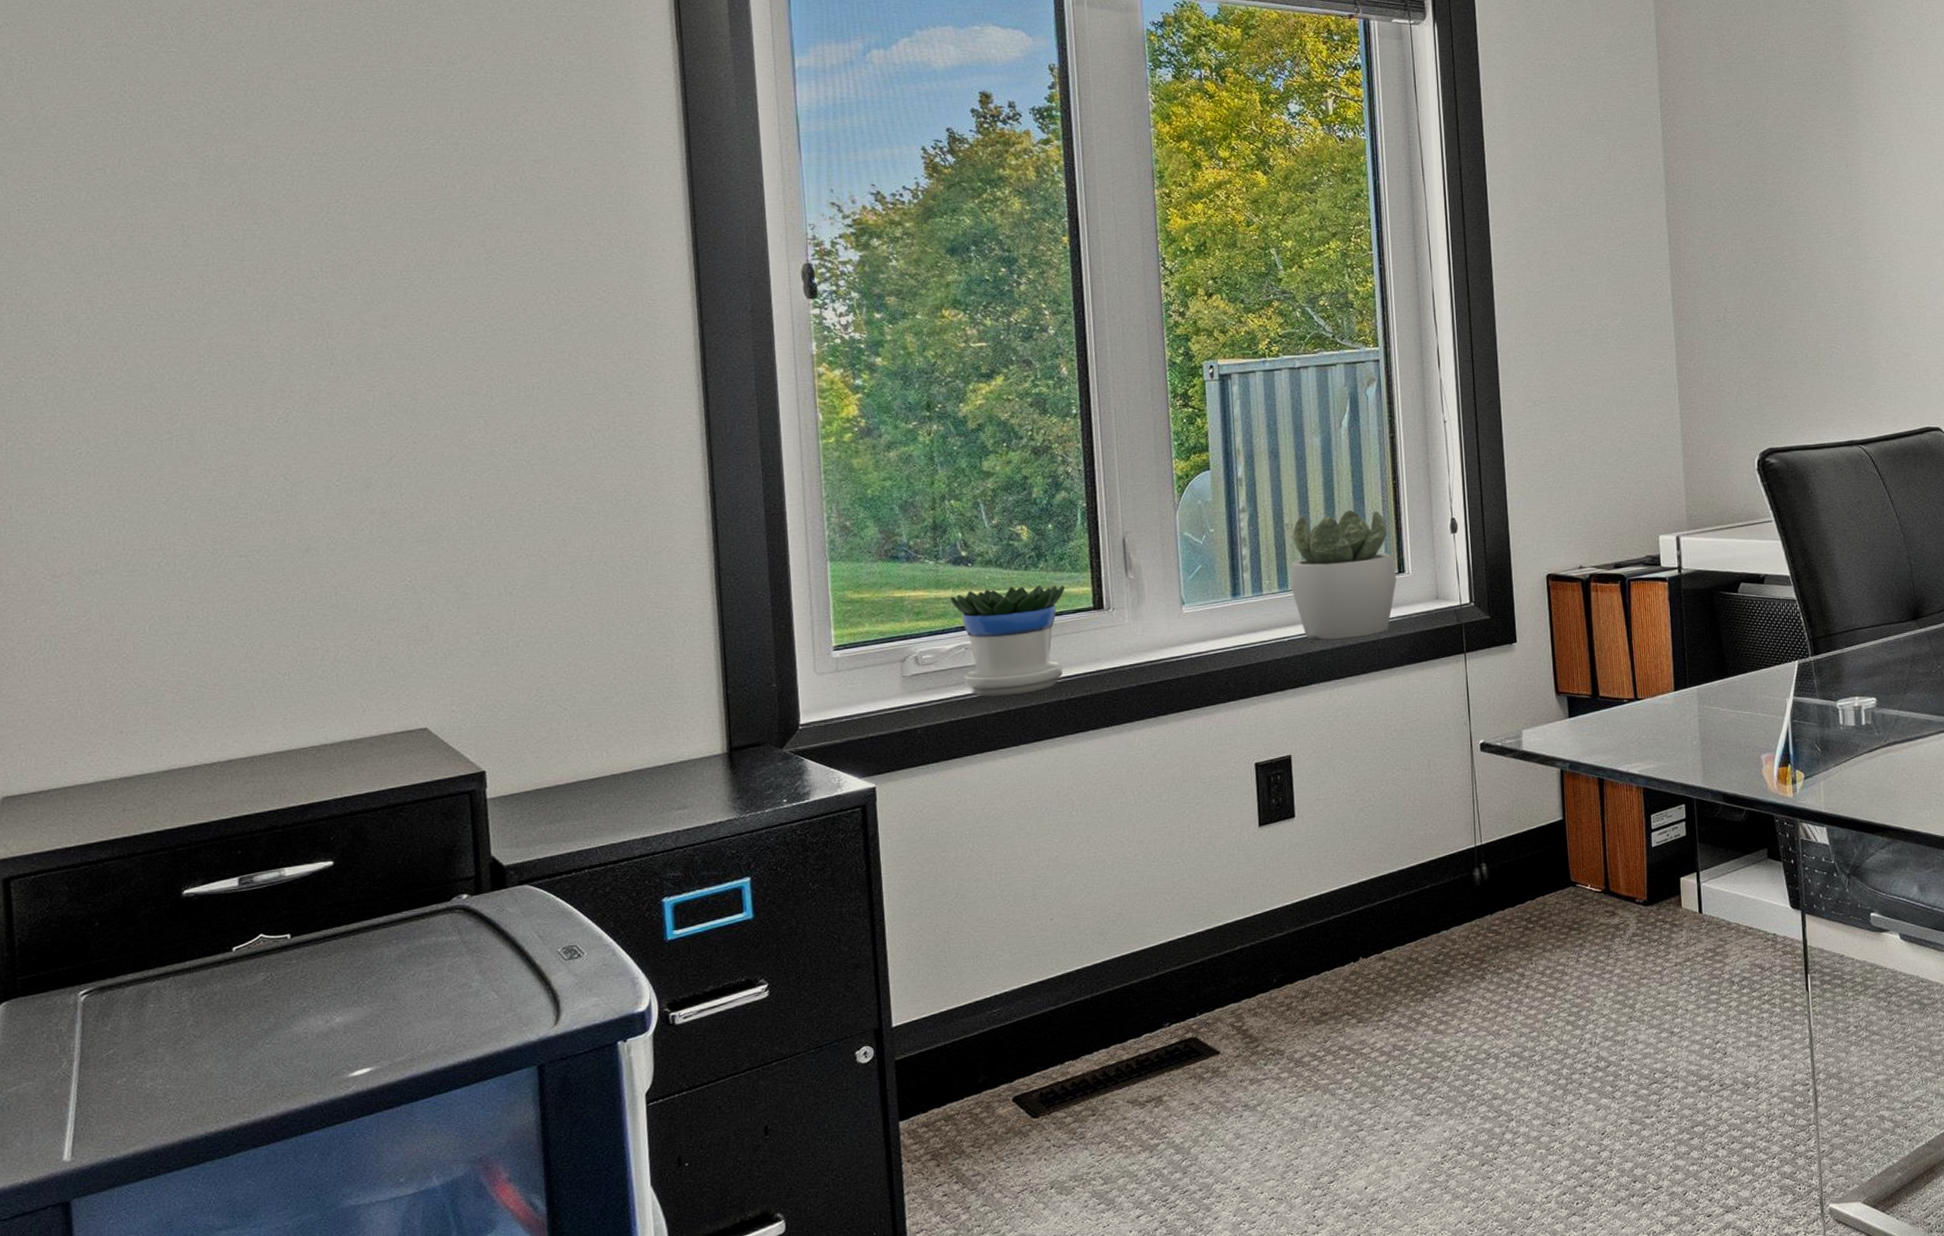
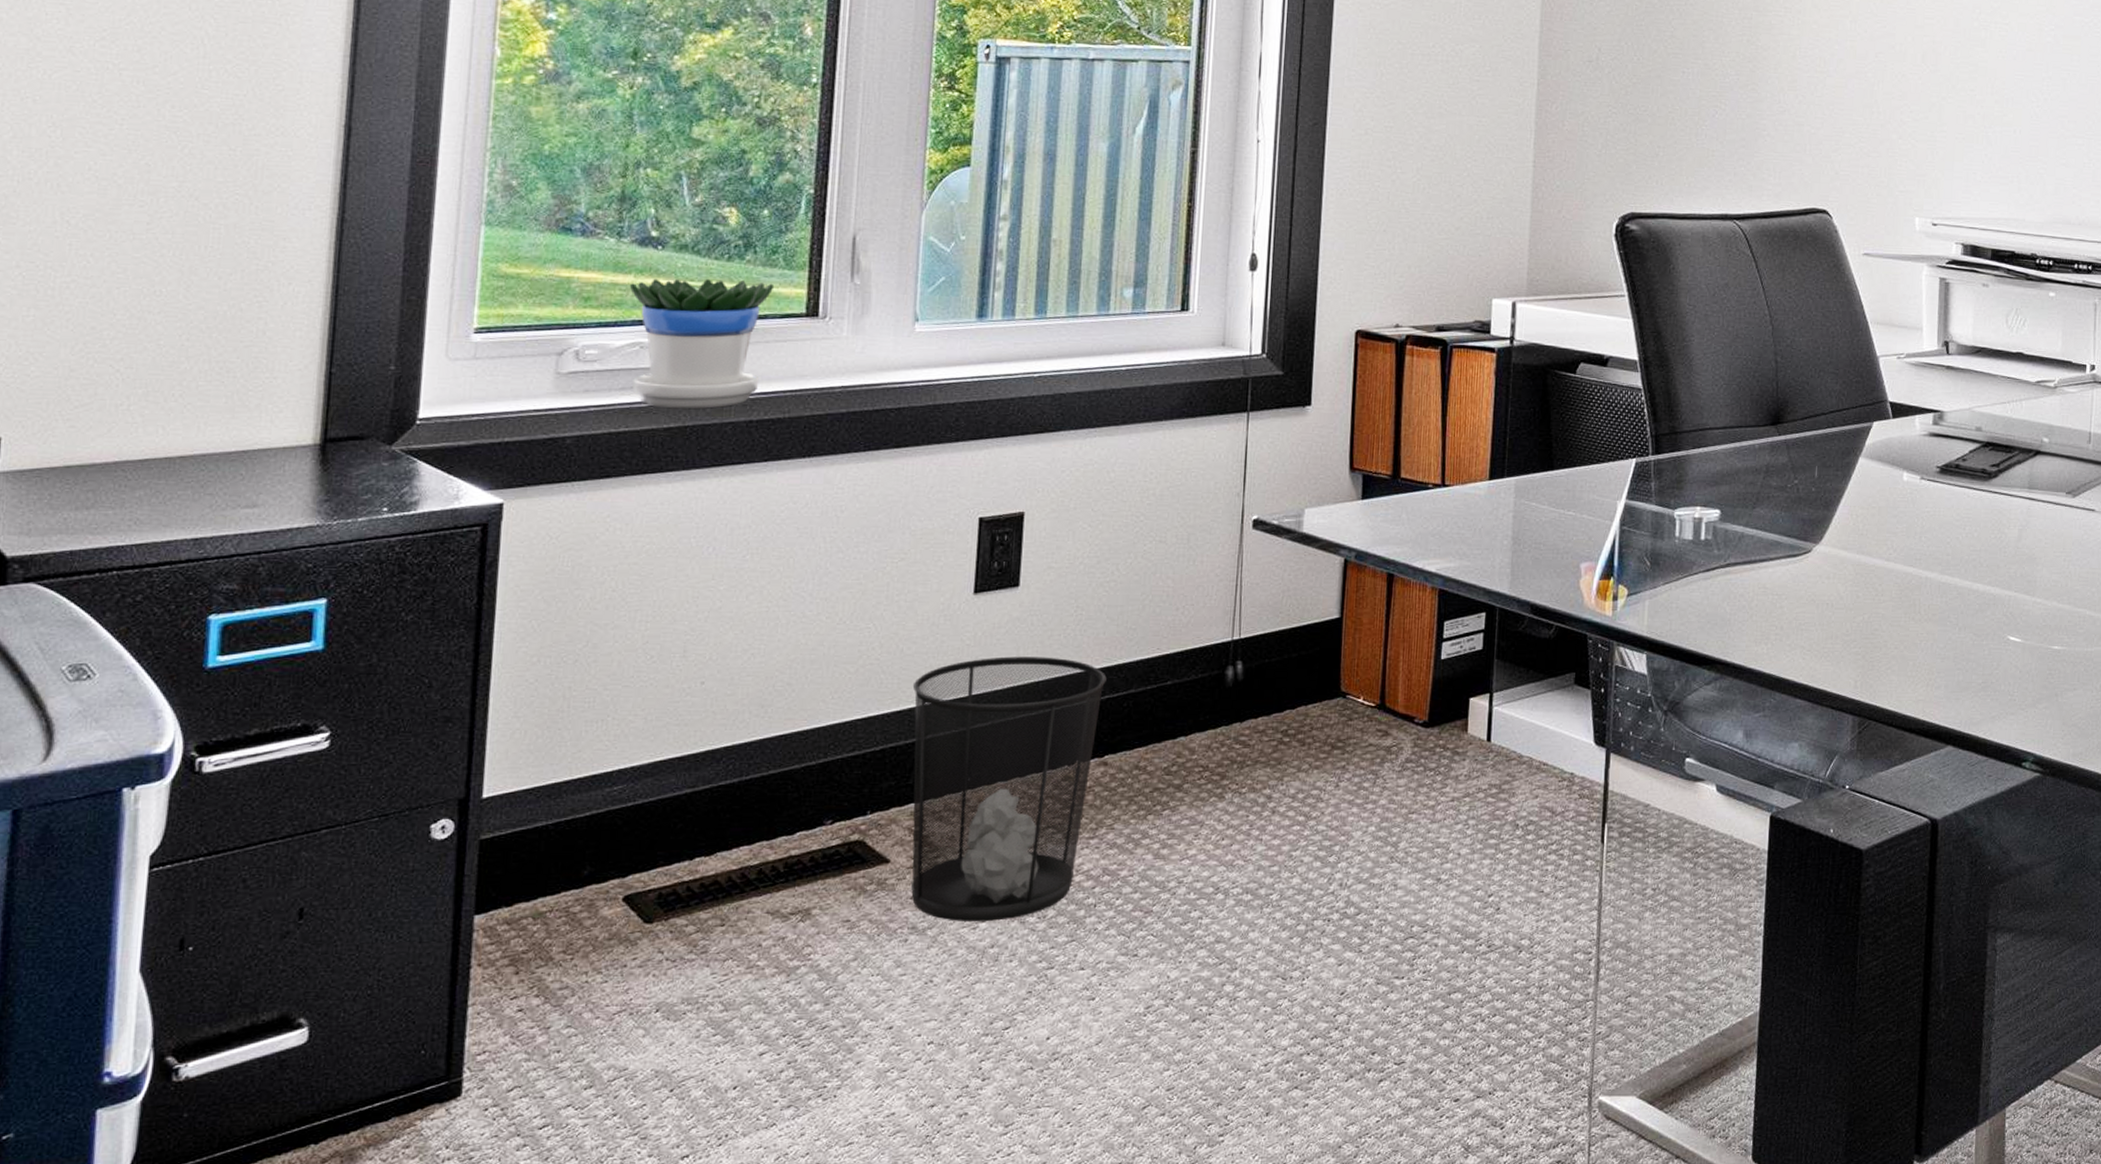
waste bin: none [1219,874,1376,1098] -> present [911,656,1107,921]
succulent plant: present [1290,509,1397,641] -> none [1049,231,1178,382]

